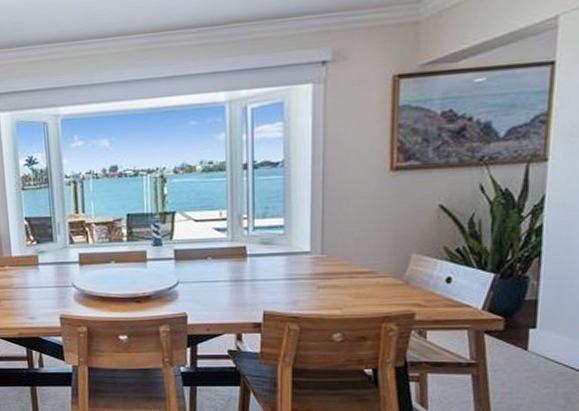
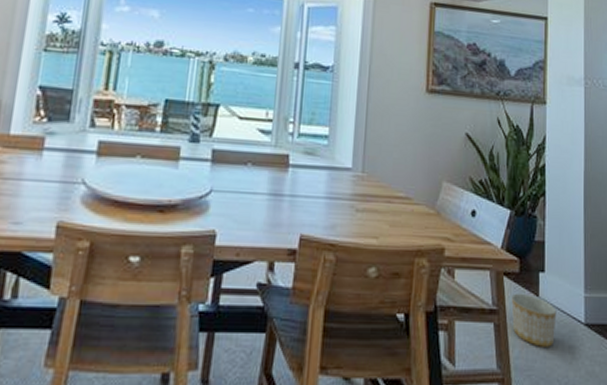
planter: none [493,348,550,394] -> present [511,293,557,347]

